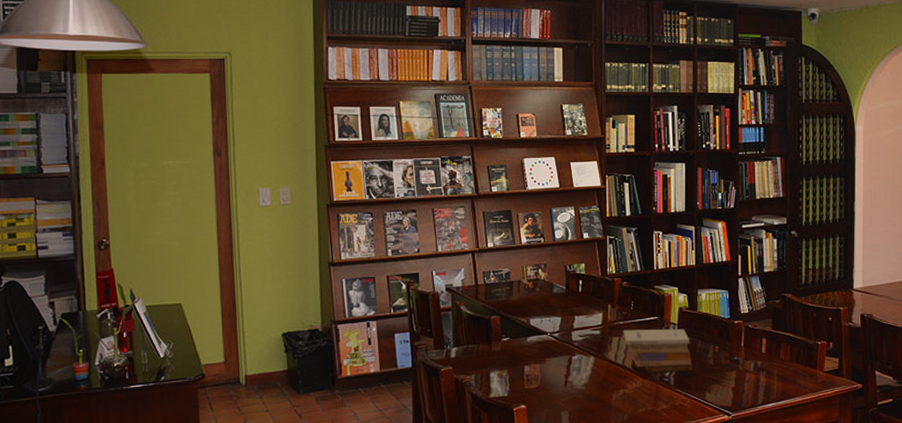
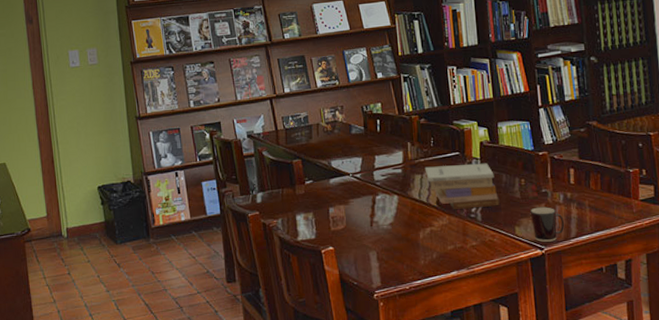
mug: none [721,374,753,408] -> present [530,207,565,242]

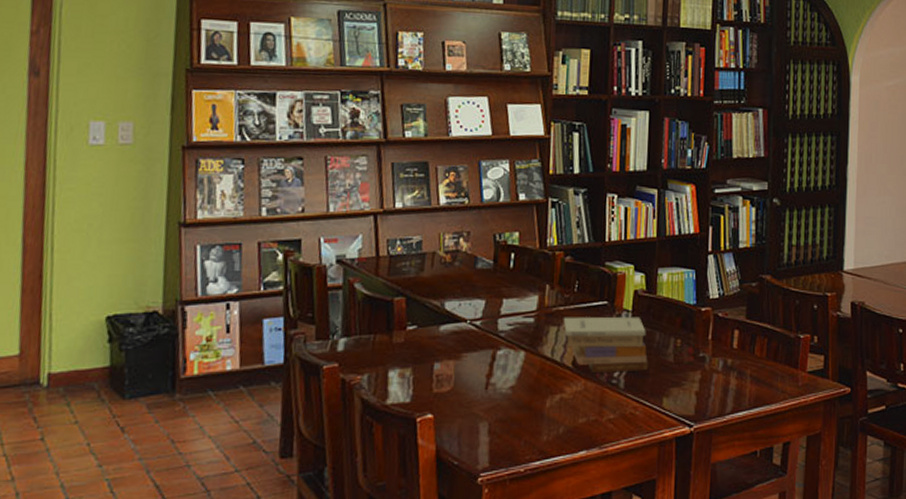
mug: present [530,207,565,242] -> none [682,374,721,418]

